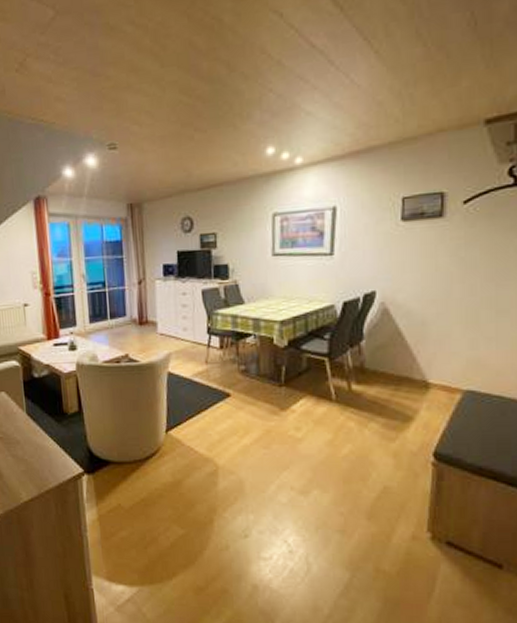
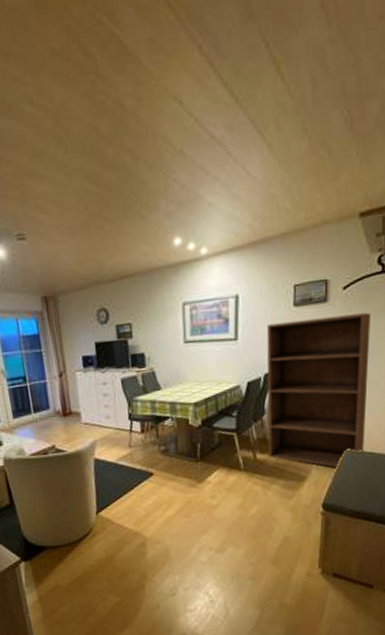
bookshelf: none [366,230,499,411] -> present [266,312,370,468]

